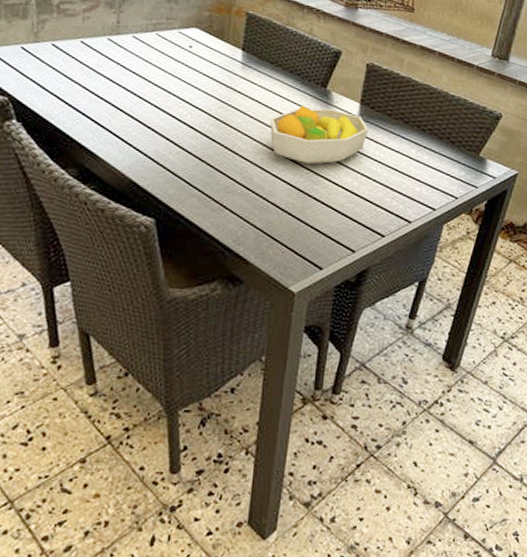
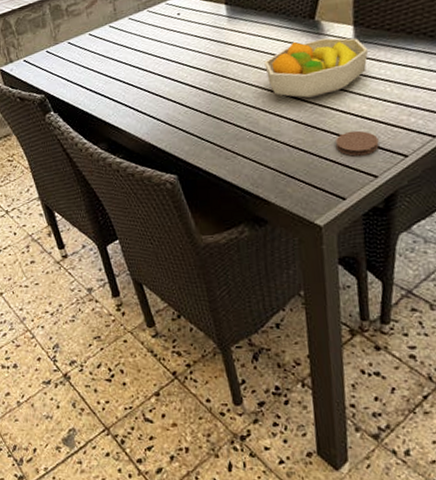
coaster: none [322,203,362,230] -> present [335,130,379,156]

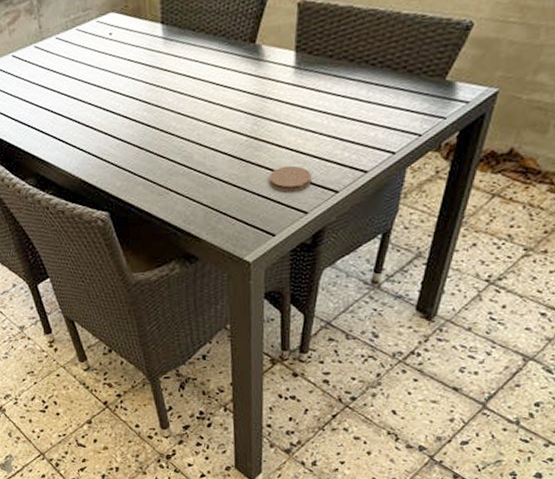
fruit bowl: present [264,38,369,98] -> none [201,64,309,131]

